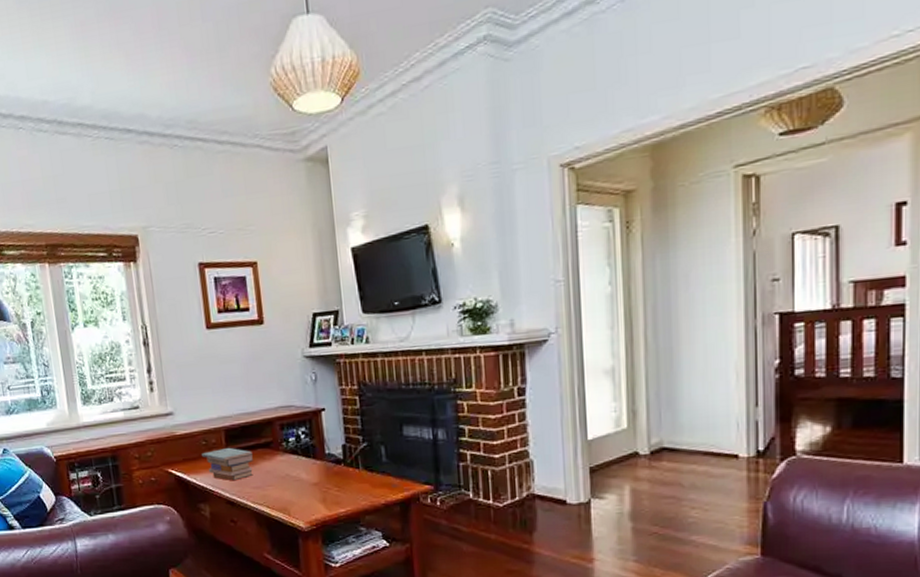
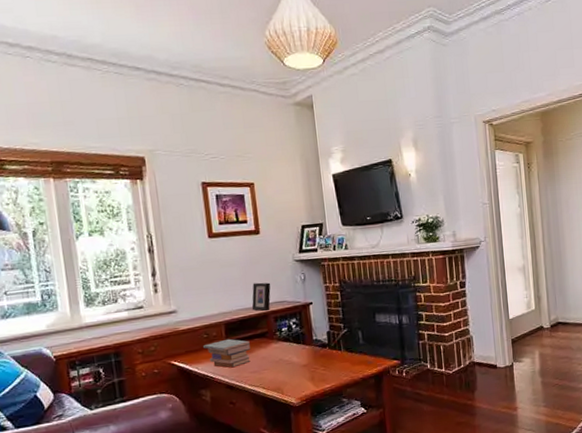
picture frame: none [254,382,277,417] -> present [251,282,271,311]

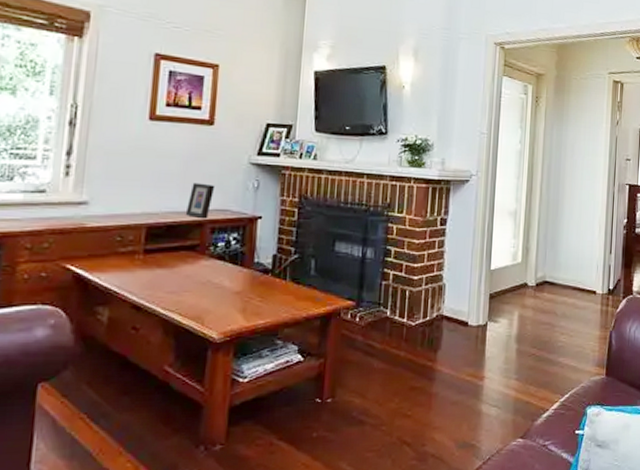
books: present [202,338,251,368] -> none [112,246,175,284]

